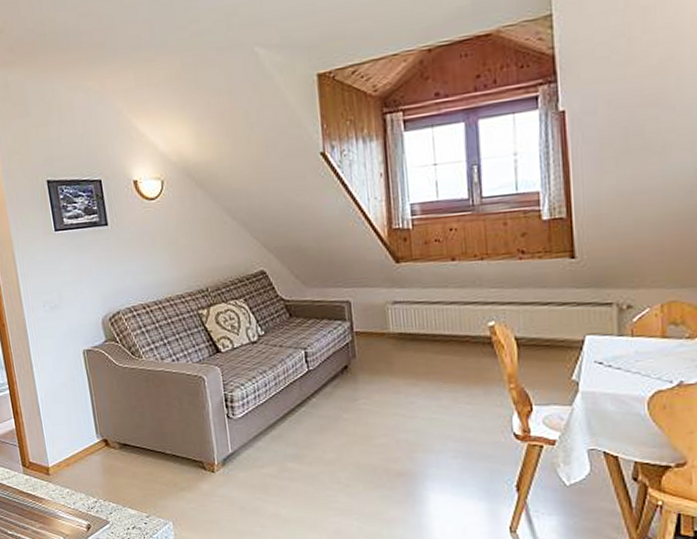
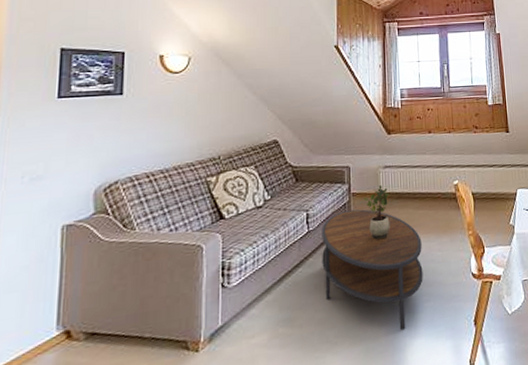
coffee table: none [323,350,448,483] -> present [322,209,423,330]
potted plant: none [369,324,404,386] -> present [363,185,390,240]

